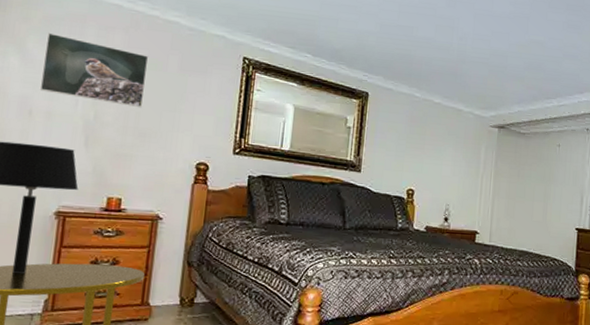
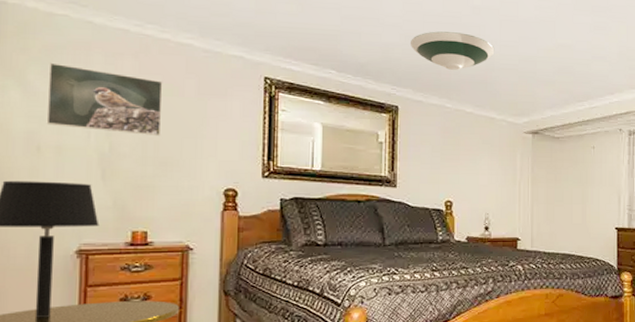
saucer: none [385,21,467,61] -> present [411,31,495,70]

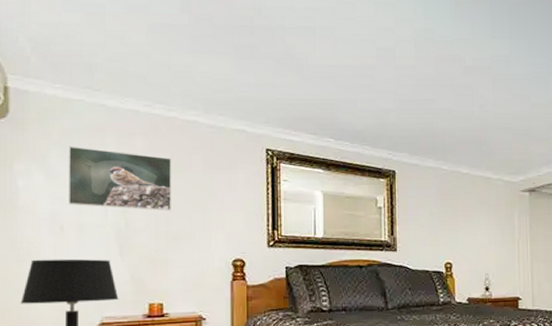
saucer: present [411,31,495,70] -> none [405,94,488,132]

